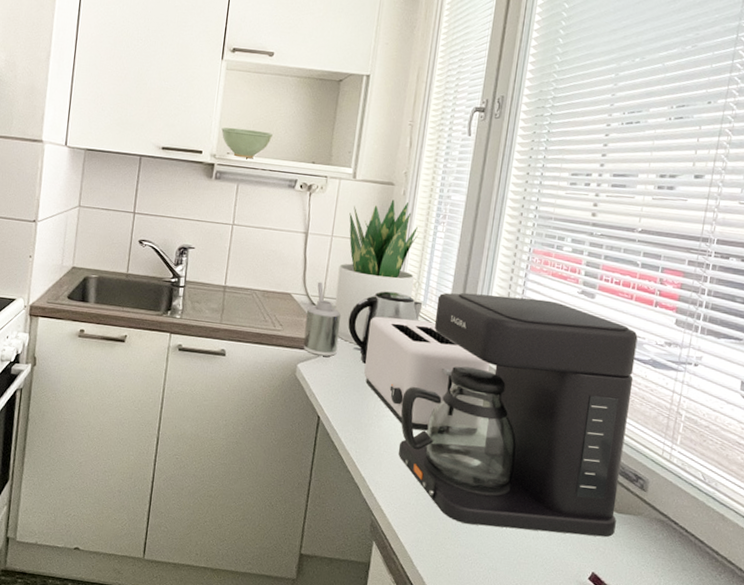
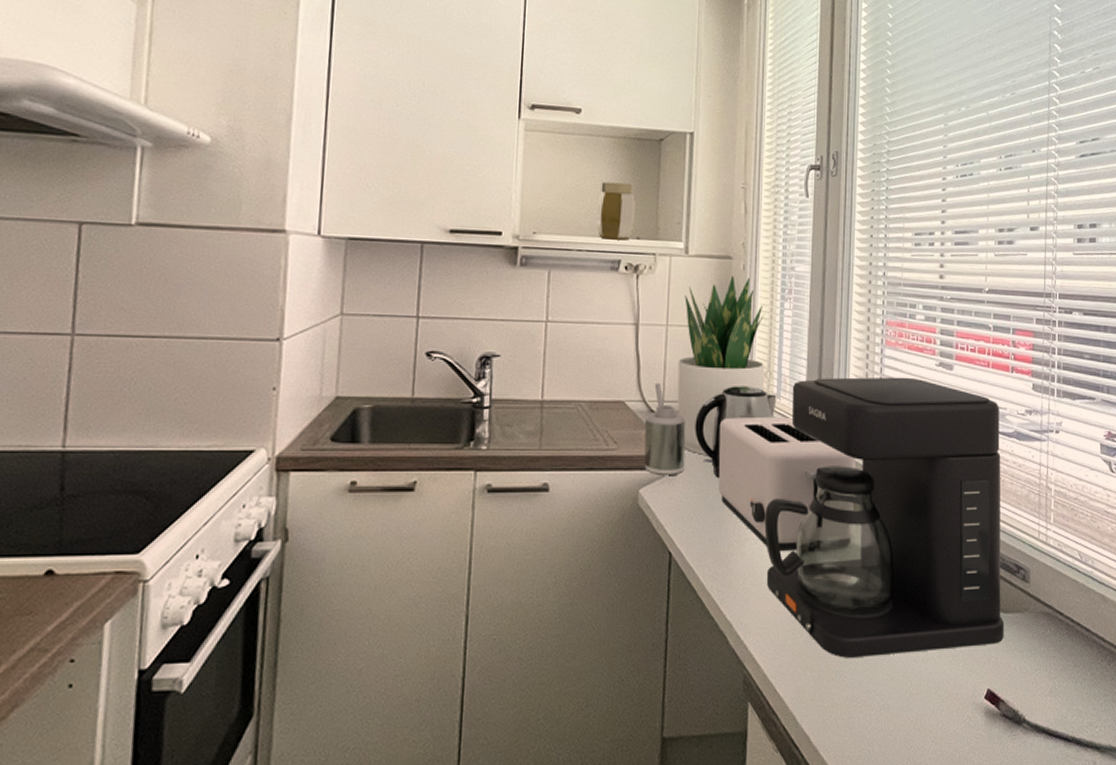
bowl: present [221,127,274,159] -> none [524,200,588,238]
jar: none [279,114,315,164] -> present [595,181,637,241]

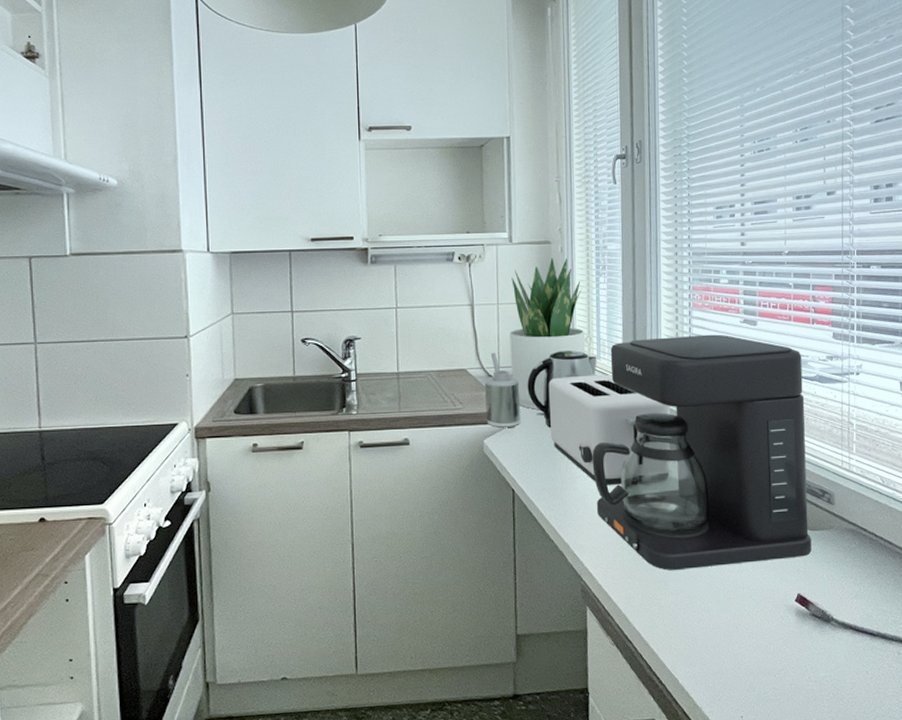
jar: present [595,181,637,241] -> none [430,186,465,236]

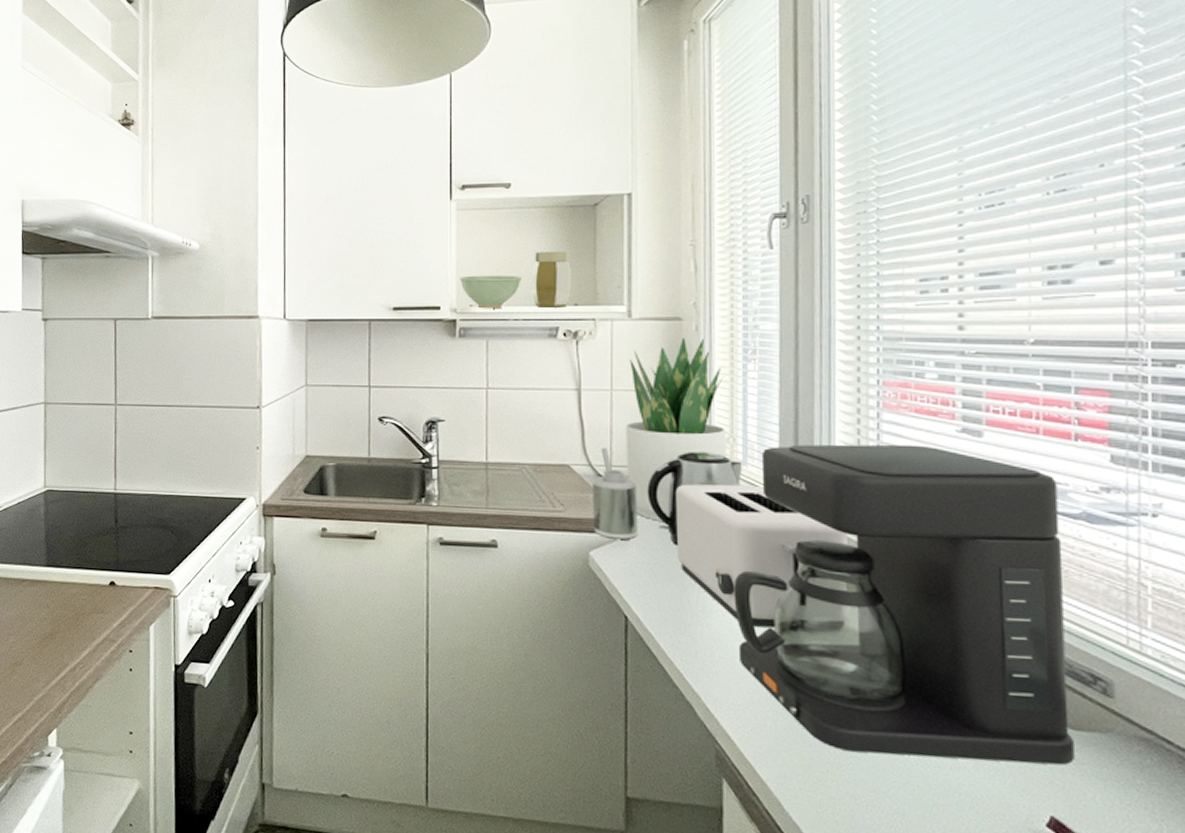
bowl: none [370,207,424,238] -> present [460,275,523,309]
jar: none [430,186,465,236] -> present [530,251,573,308]

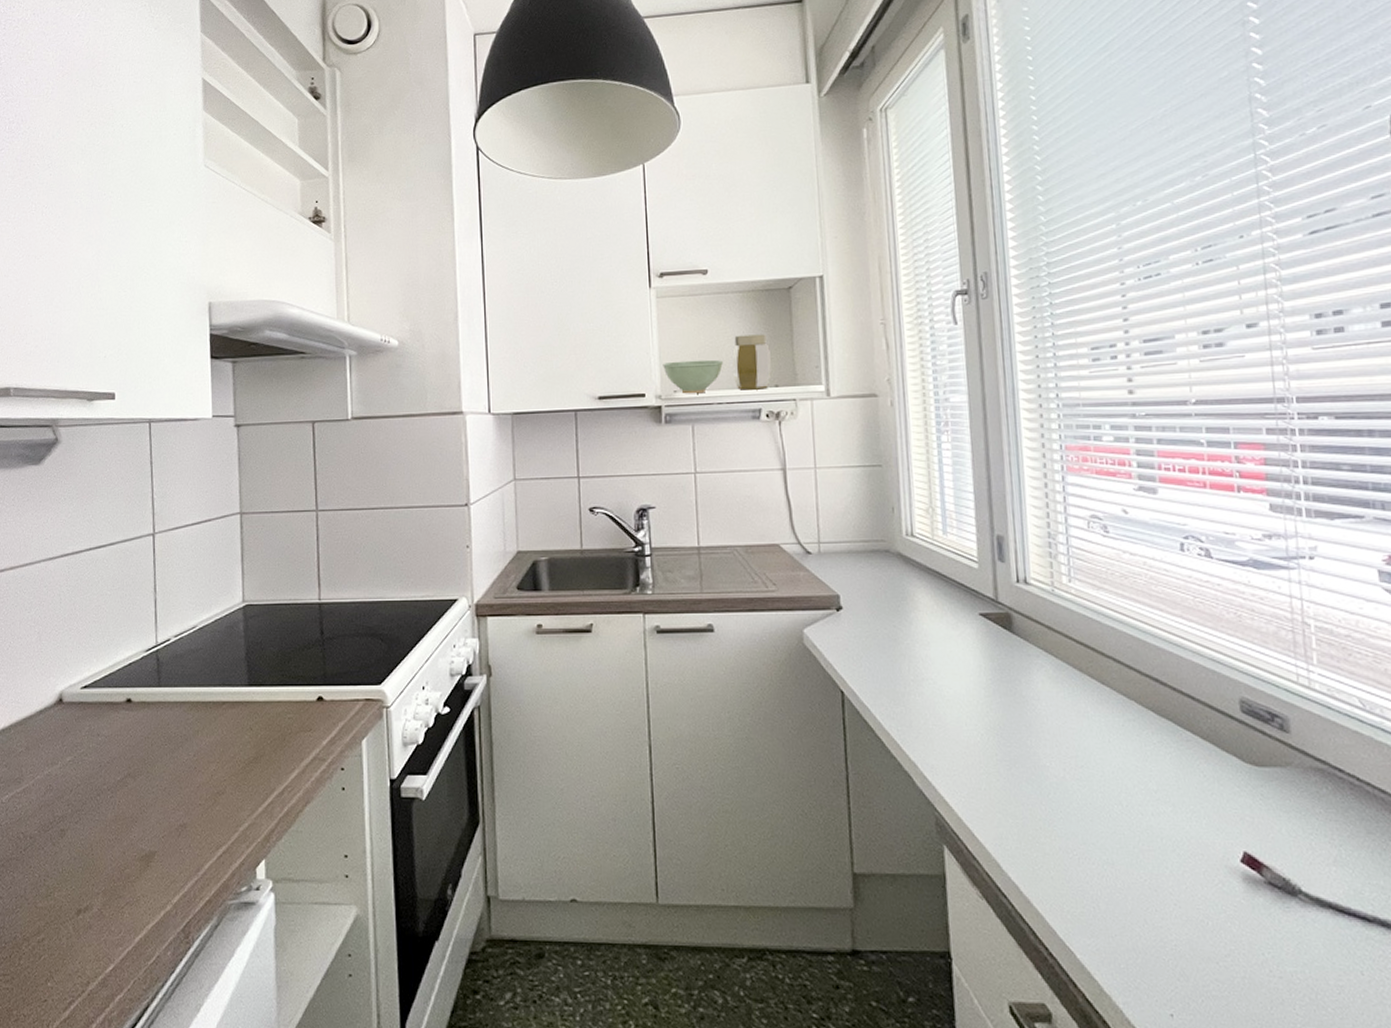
soap dispenser: present [591,447,638,541] -> none [801,525,849,616]
planter: present [626,338,727,521] -> none [831,413,928,594]
kettle: present [647,451,743,545] -> none [855,523,943,617]
toaster: present [675,484,849,628] -> none [881,553,1045,691]
coffee maker: present [733,444,1075,766] -> none [941,505,1261,807]

